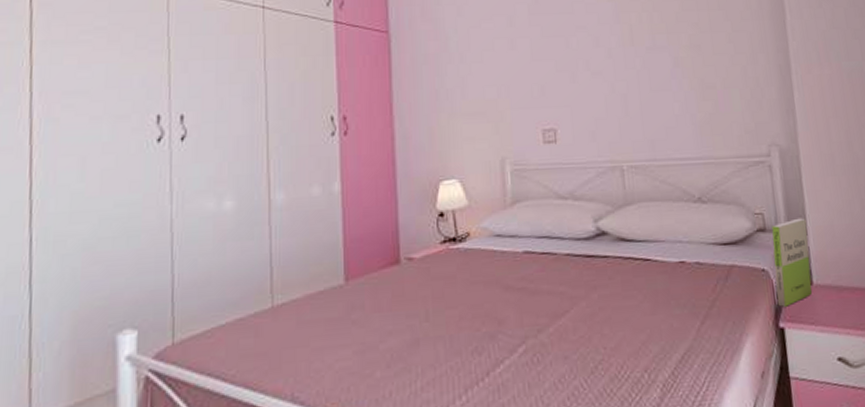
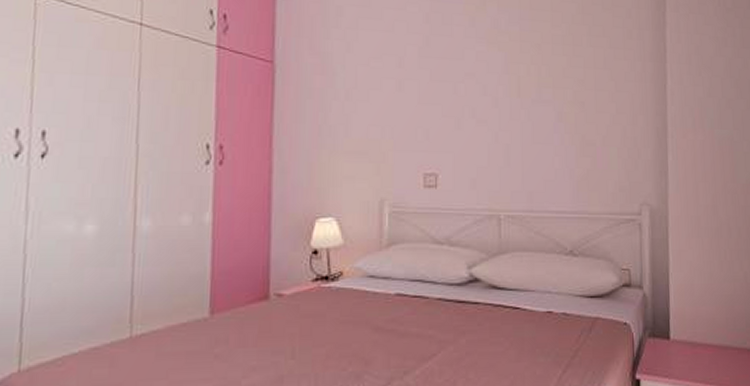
book: present [772,218,812,307] -> none [635,276,669,360]

